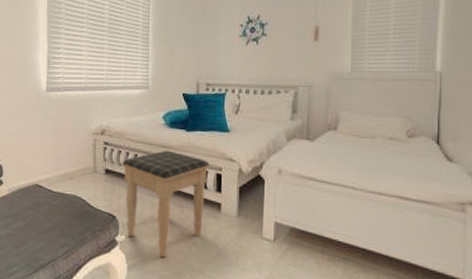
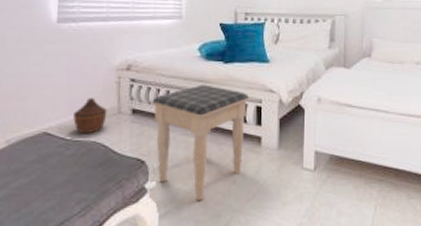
woven basket: none [58,157,85,189] -> present [73,98,107,134]

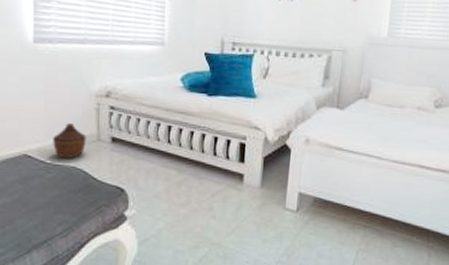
footstool: present [152,84,250,201] -> none [132,116,234,232]

